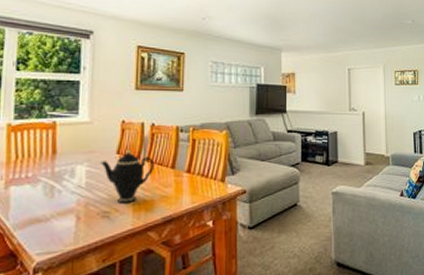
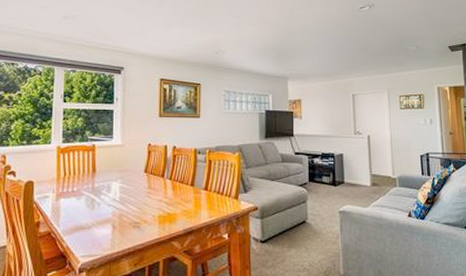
teapot: present [99,149,155,203] -> none [130,168,177,216]

